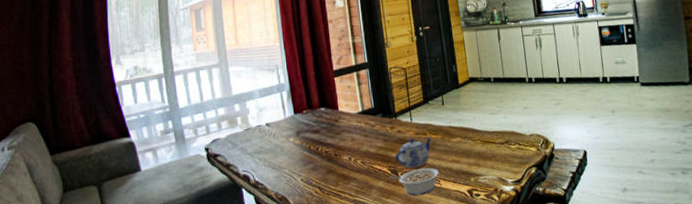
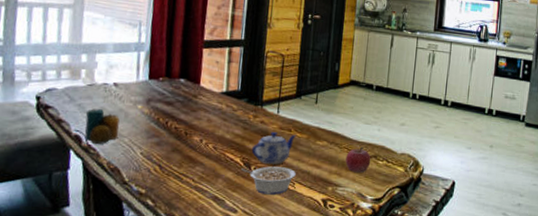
candle: none [249,148,280,179] -> present [84,109,120,144]
fruit: none [480,135,504,160] -> present [345,146,371,173]

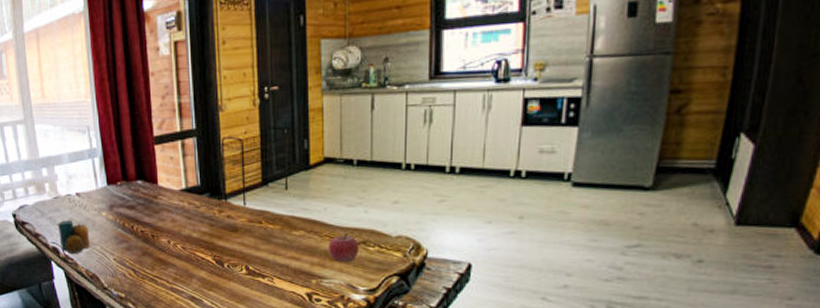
legume: present [241,166,296,195] -> none [214,262,273,291]
teapot: present [251,132,296,165] -> none [221,226,268,261]

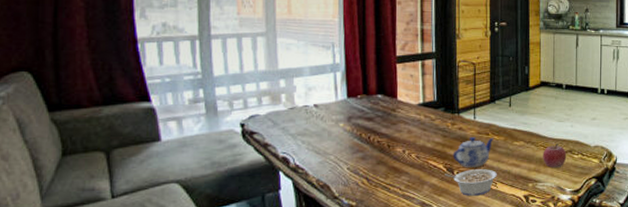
candle: present [58,220,91,254] -> none [291,131,324,164]
legume: none [214,262,273,291] -> present [445,169,497,196]
teapot: none [221,226,268,261] -> present [452,137,494,168]

